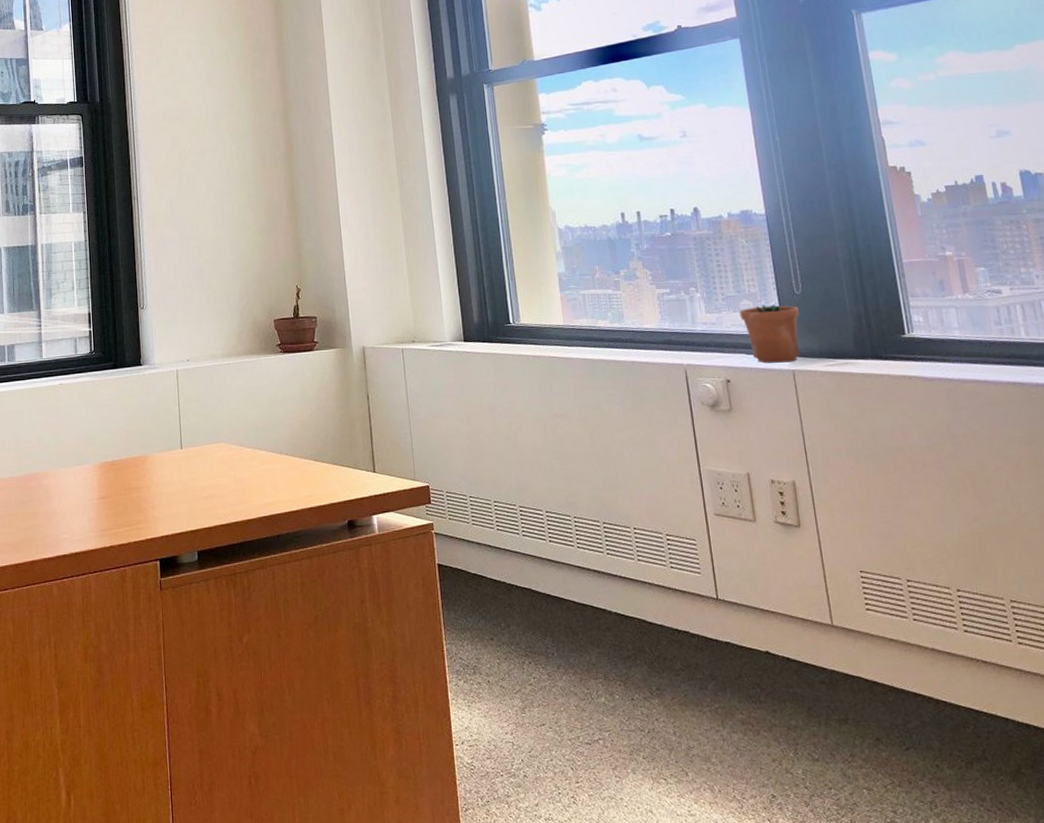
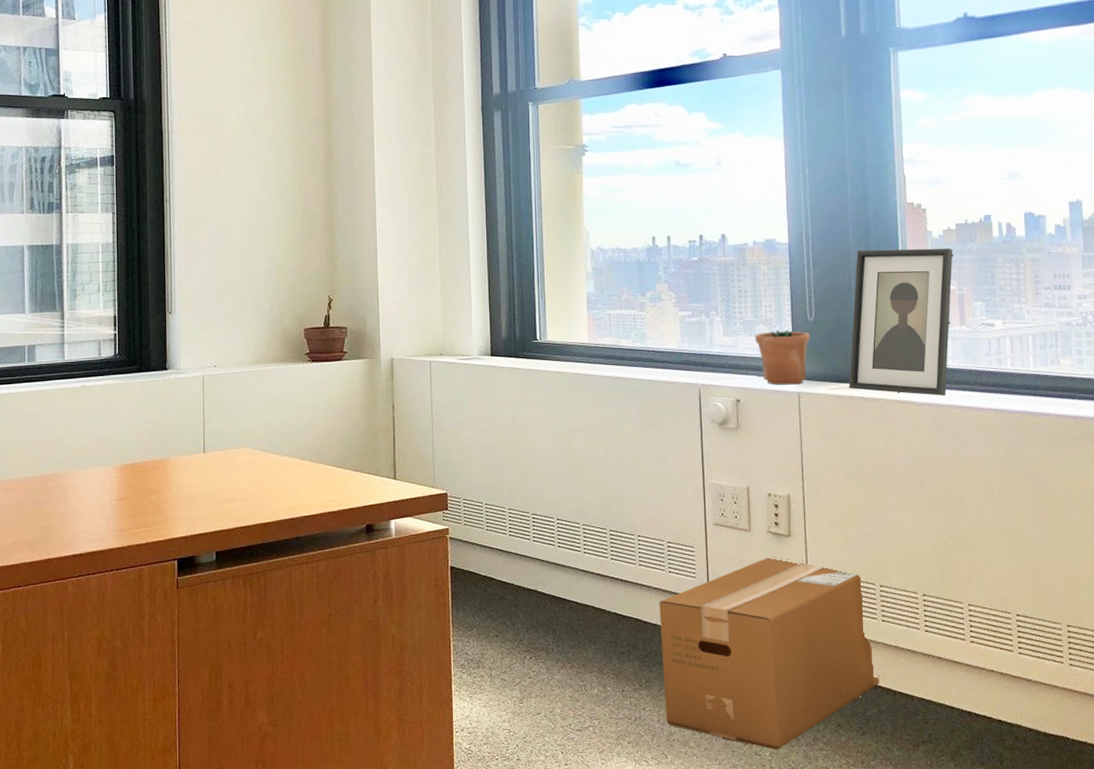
box: none [663,549,919,767] -> present [659,557,880,750]
picture frame: none [840,211,957,370] -> present [848,248,954,396]

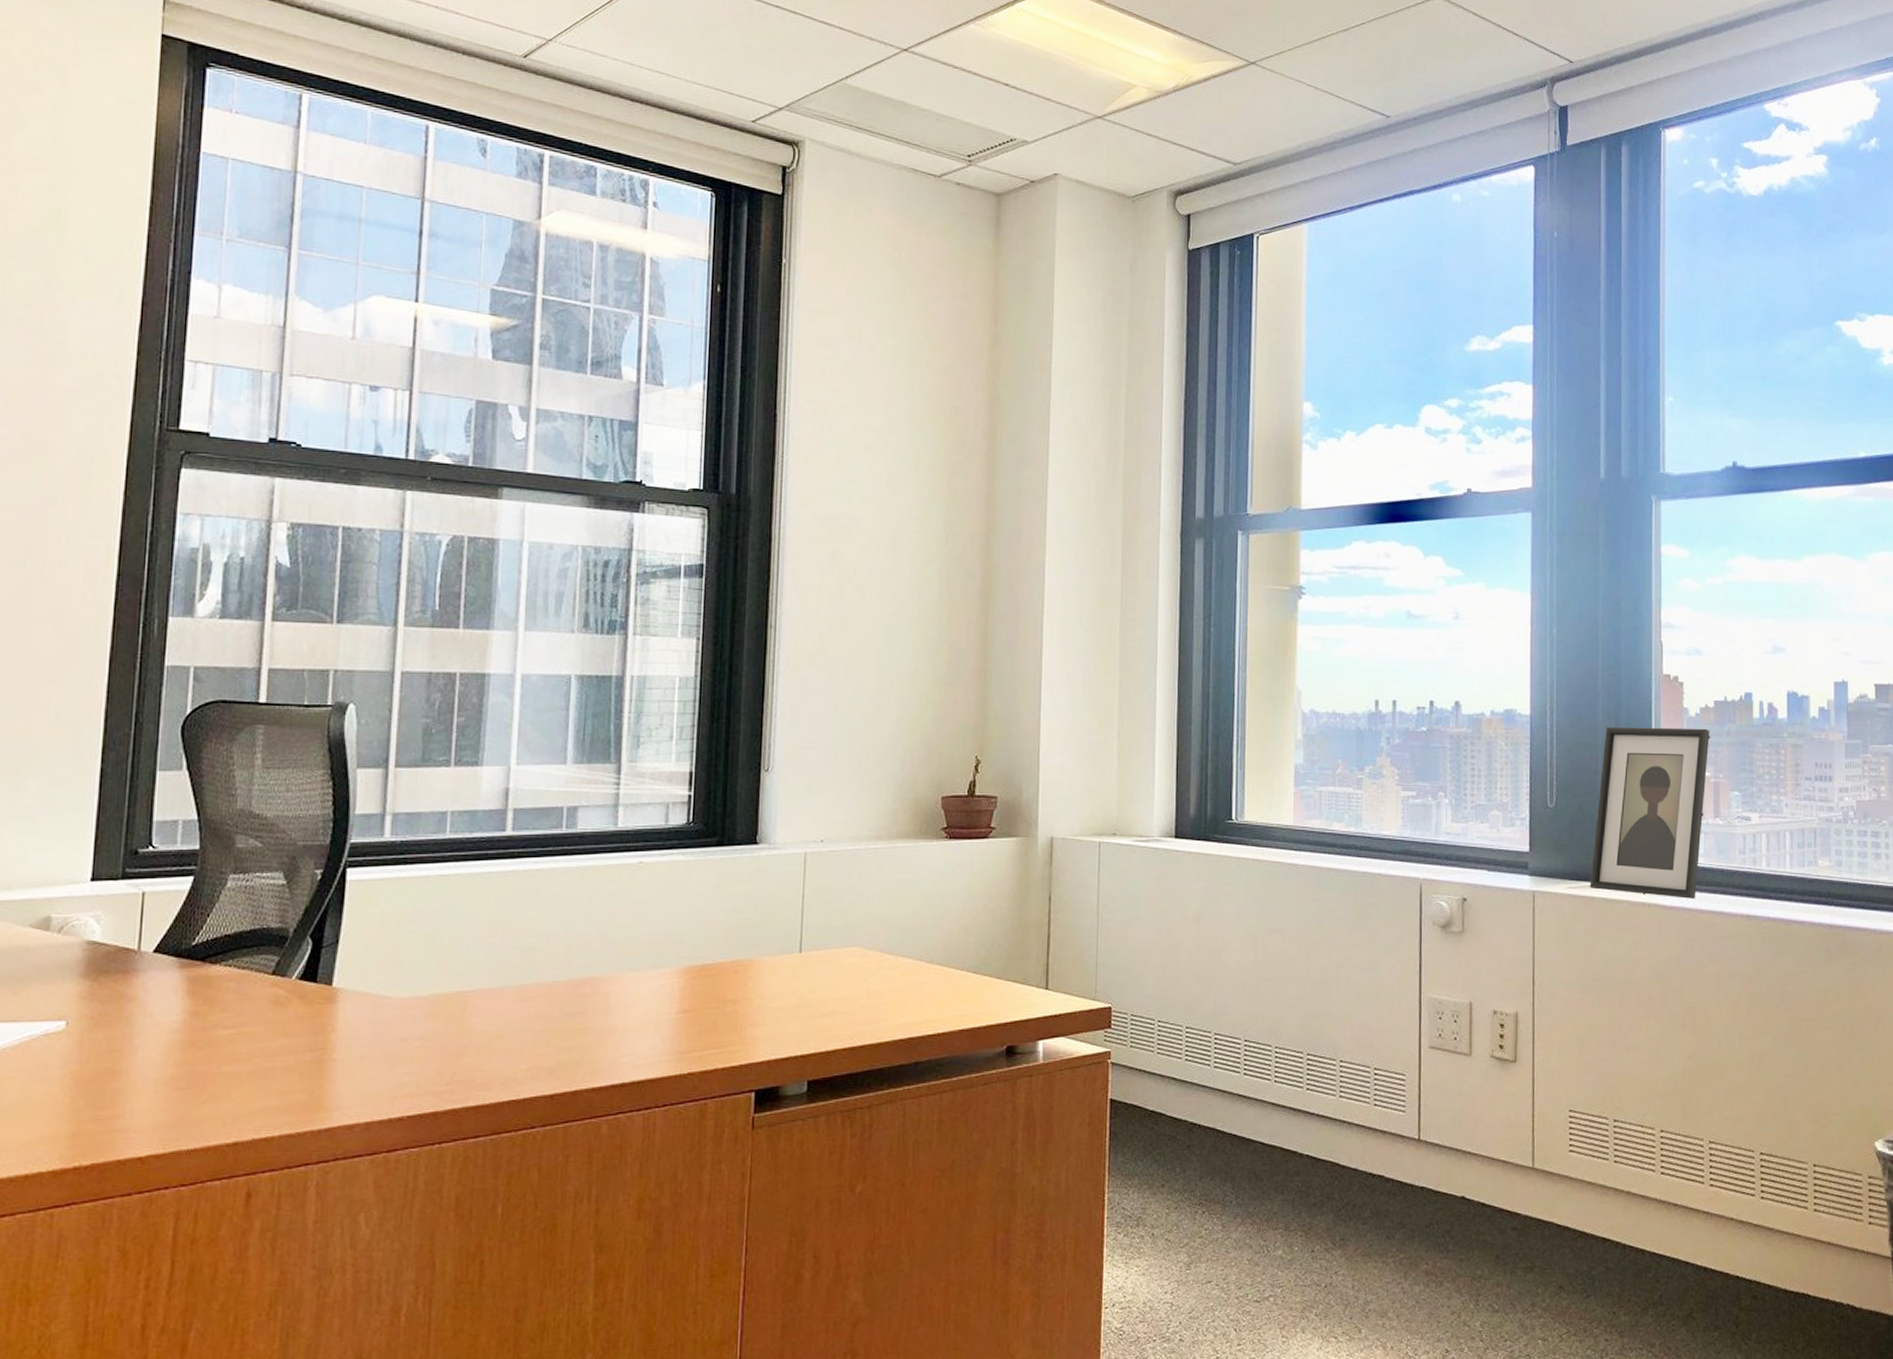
box: present [659,557,880,750] -> none [1360,1086,1608,1319]
planter: present [755,330,810,385] -> none [1487,817,1549,882]

